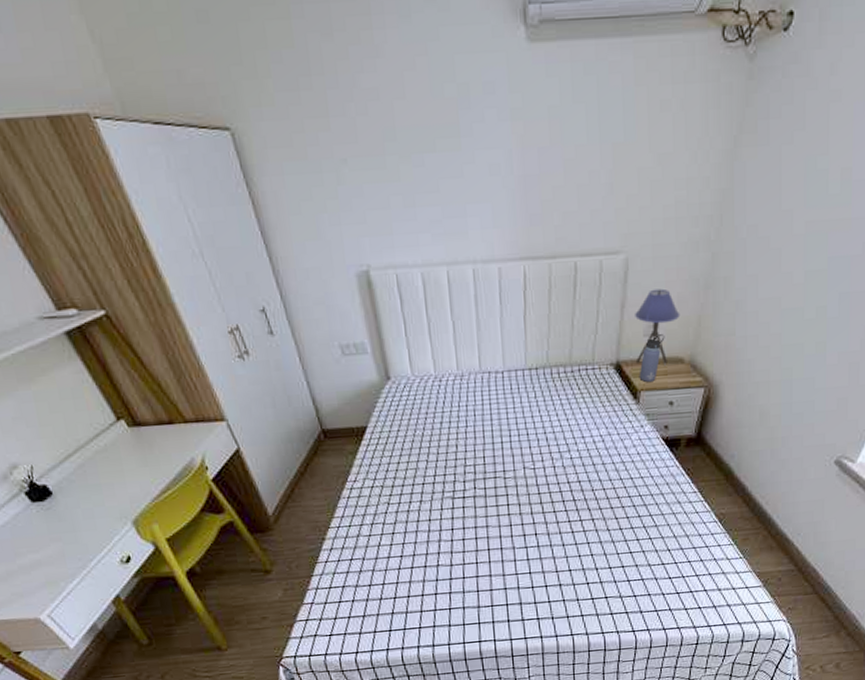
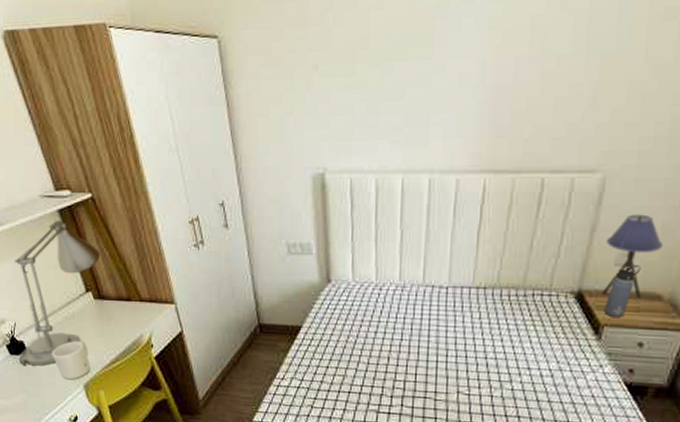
desk lamp: none [16,343,128,513] -> present [14,219,101,366]
mug: none [85,474,138,519] -> present [52,340,91,380]

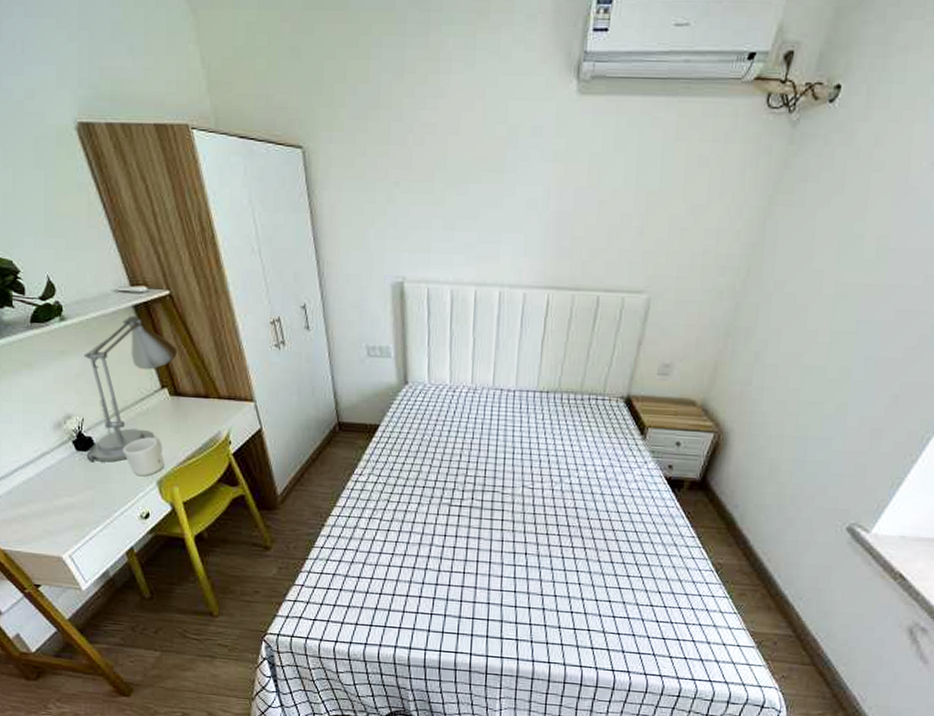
table lamp: present [601,214,664,302] -> none [646,330,697,407]
water bottle: present [603,265,641,318] -> none [648,375,679,421]

